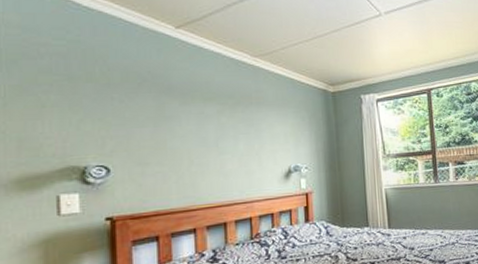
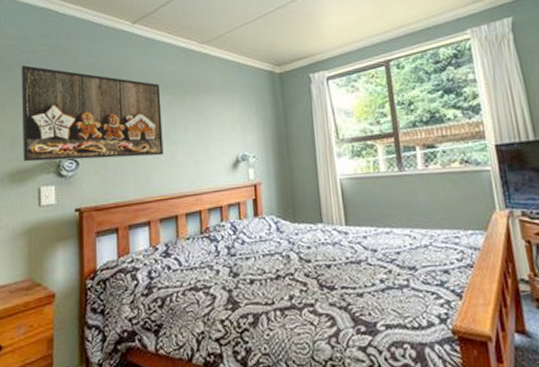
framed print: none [30,60,212,168] -> present [21,65,164,162]

